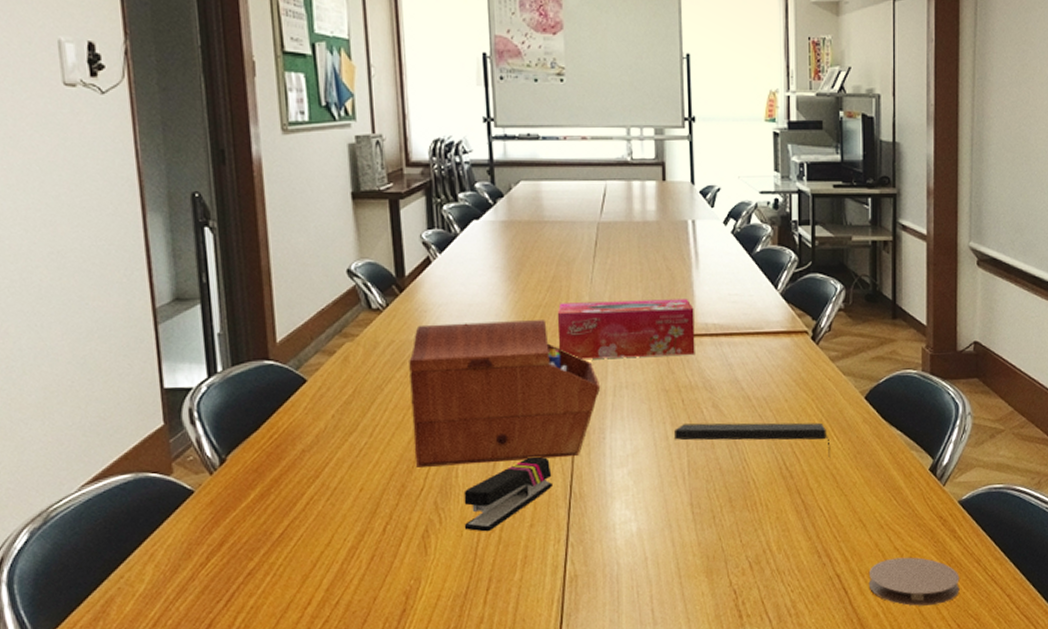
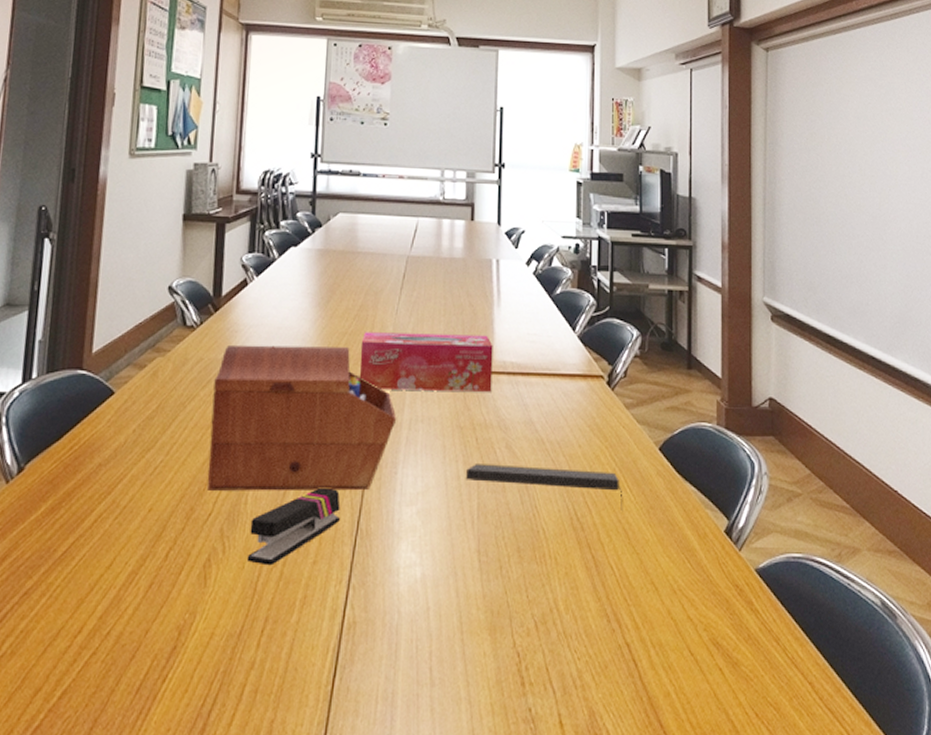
coaster: present [868,557,960,606] -> none [660,629,758,688]

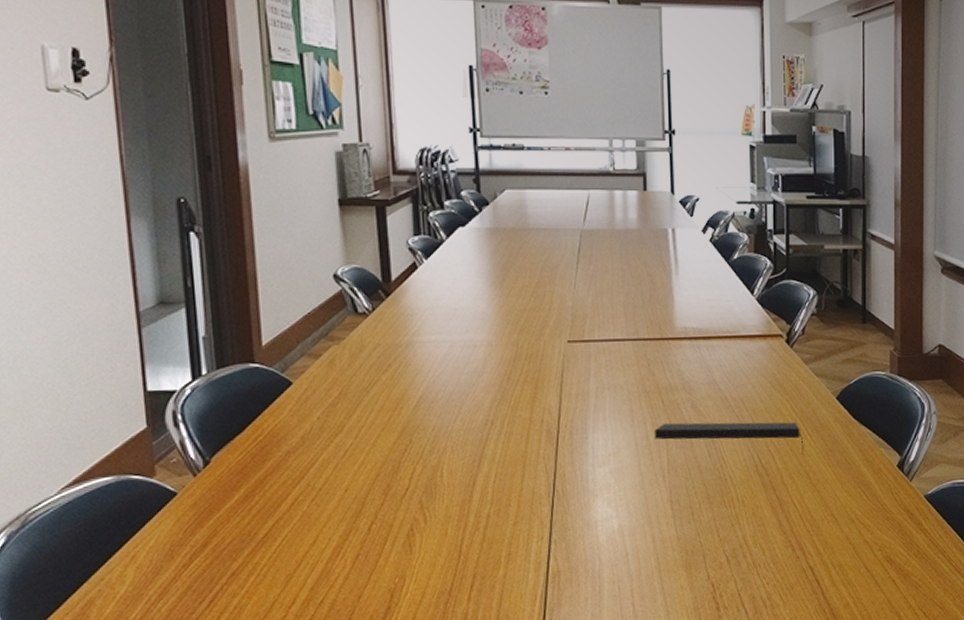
sewing box: present [207,344,397,491] -> none [395,324,584,468]
stapler: present [246,487,341,566] -> none [448,456,536,530]
tissue box: present [359,332,493,392] -> none [541,303,675,362]

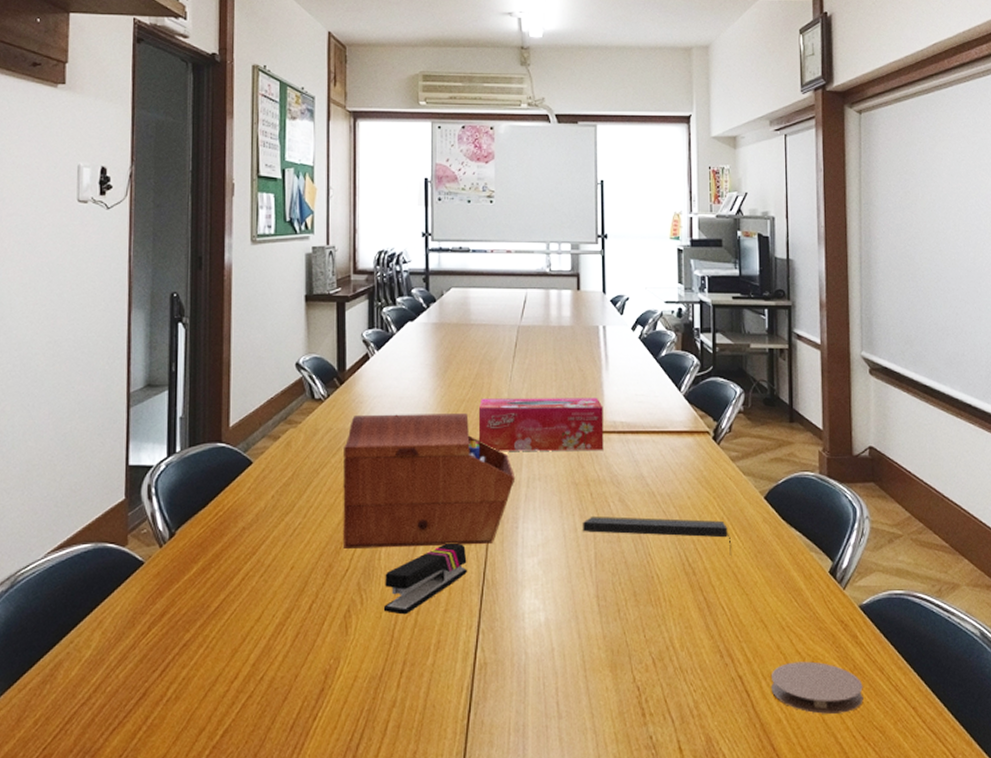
sewing box: none [395,324,584,468] -> present [342,413,516,549]
stapler: none [448,456,536,530] -> present [383,543,467,615]
tissue box: none [541,303,675,362] -> present [478,398,604,451]
coaster: none [840,549,926,596] -> present [770,661,863,714]

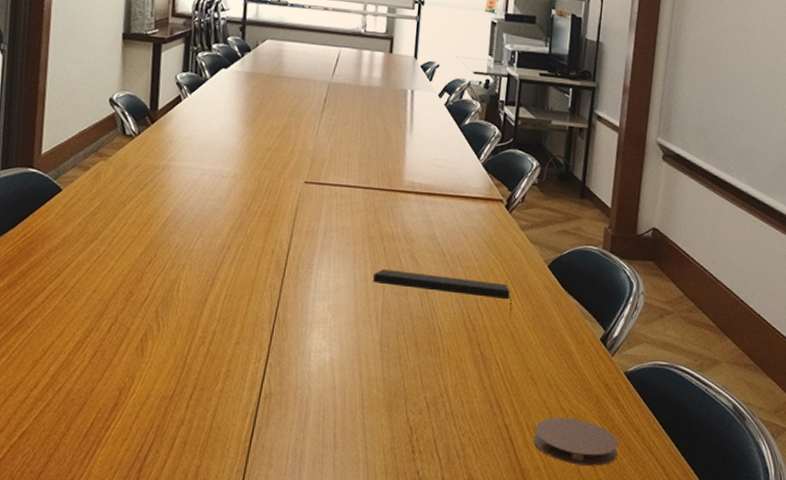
sewing box: present [342,413,516,549] -> none [144,153,314,287]
stapler: present [383,543,467,615] -> none [178,281,261,344]
tissue box: present [478,398,604,451] -> none [281,149,404,208]

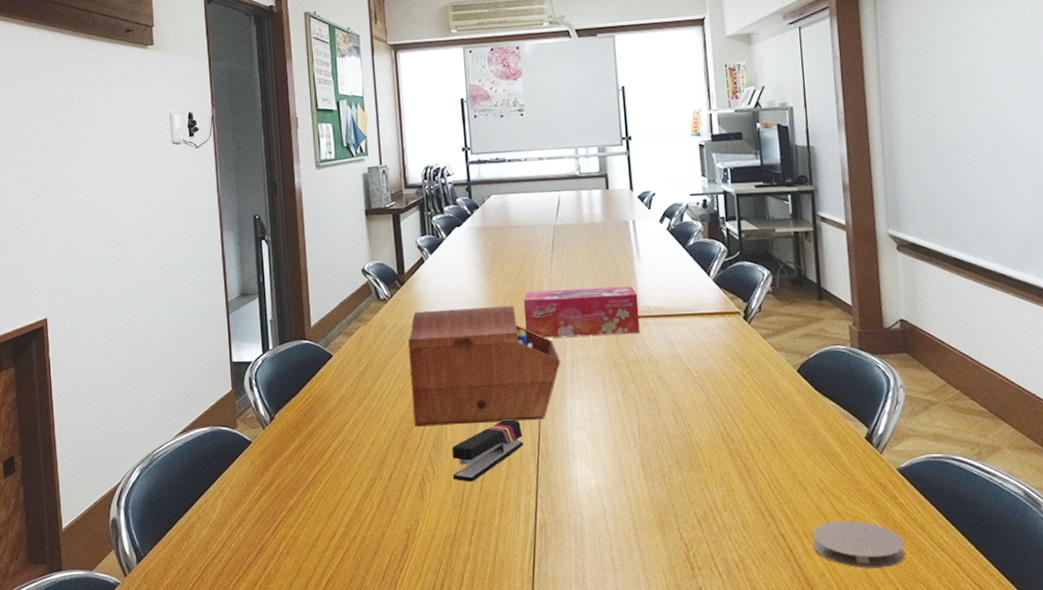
sewing box: none [144,153,314,287] -> present [408,306,561,427]
stapler: none [178,281,261,344] -> present [452,419,523,482]
tissue box: none [281,149,404,208] -> present [523,286,640,338]
notepad: present [373,268,512,316] -> none [625,392,767,425]

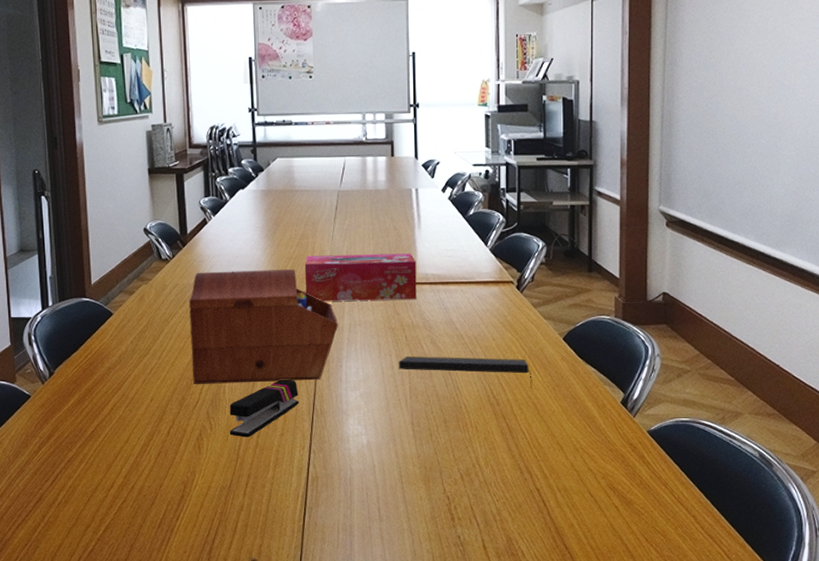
notepad: none [625,392,767,425] -> present [399,355,531,389]
coaster: present [812,520,906,569] -> none [565,477,648,520]

